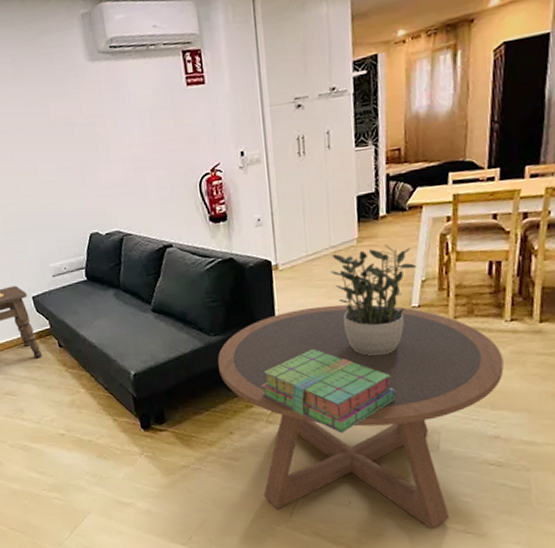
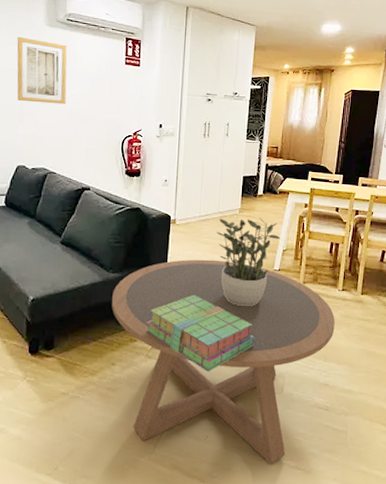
wall art: none [60,79,127,160] -> present [17,36,67,105]

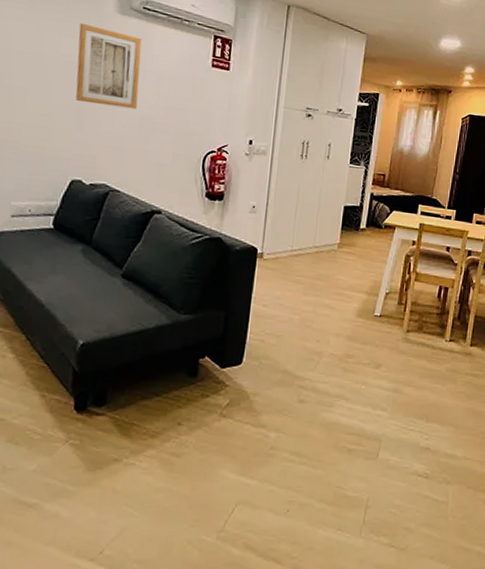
coffee table: present [112,259,335,464] -> none [181,300,440,542]
stack of books: present [145,294,255,372] -> none [220,342,349,434]
potted plant: present [217,217,281,307] -> none [311,254,384,358]

